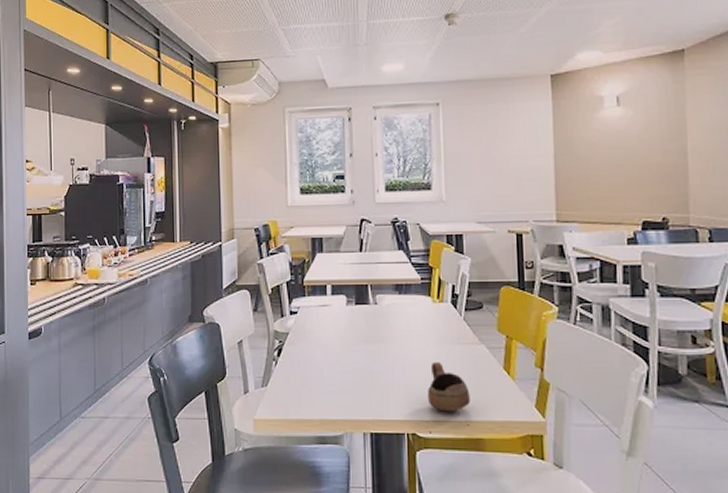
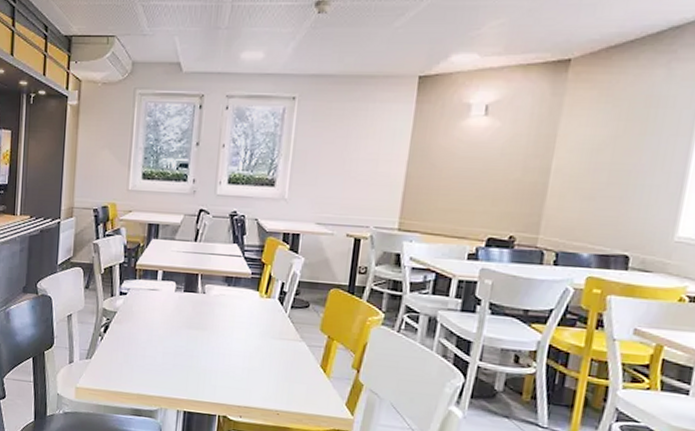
cup: present [428,362,470,412] -> none [243,353,284,401]

